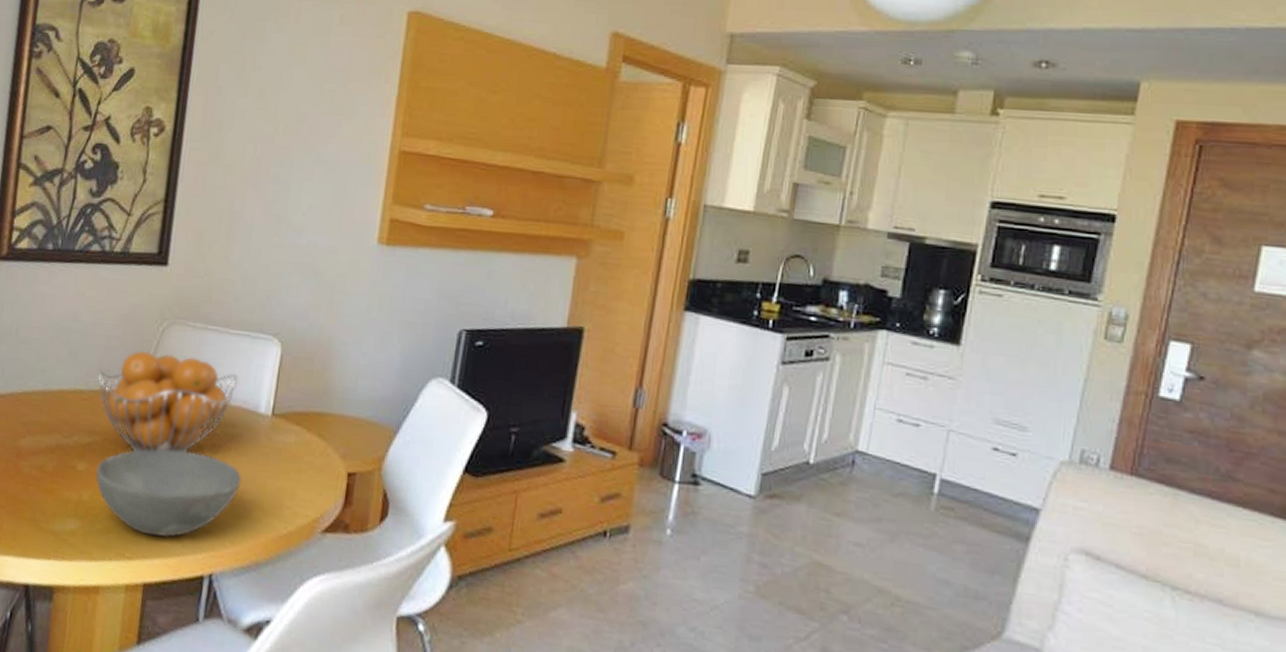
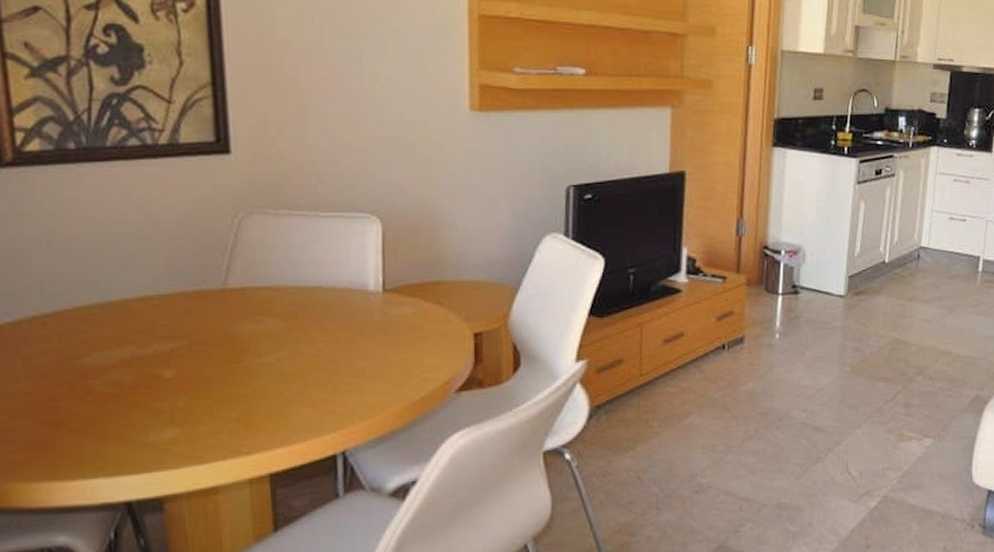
bowl: present [96,449,242,538] -> none [188,339,361,428]
fruit basket: present [98,350,238,453] -> none [167,245,339,349]

